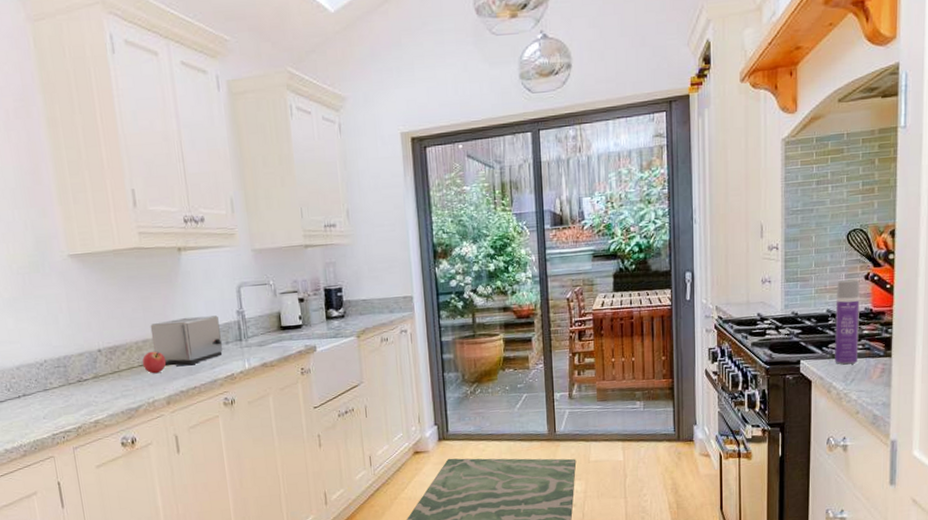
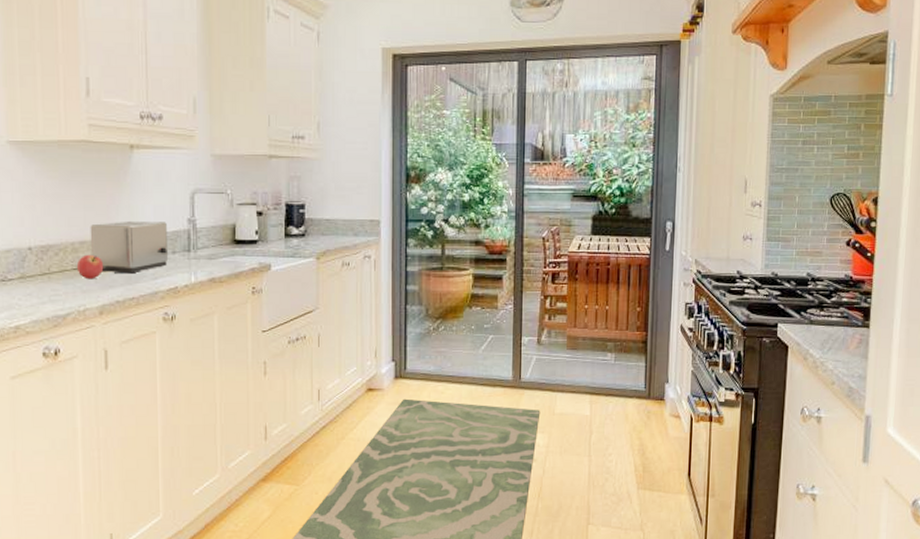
aerosol can: present [835,279,860,365] -> none [812,244,841,332]

